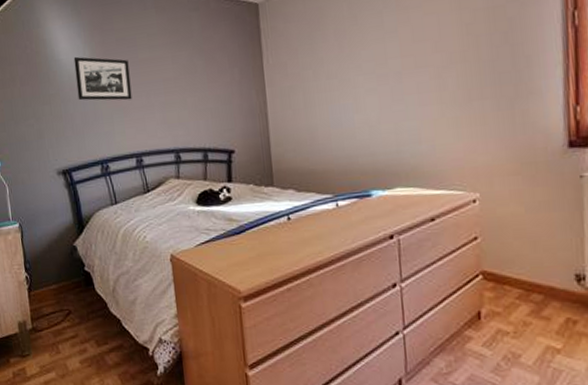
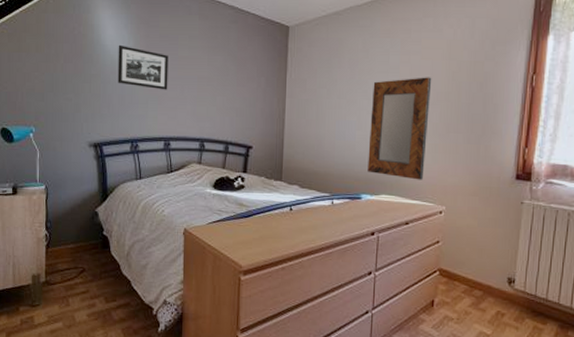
home mirror: none [367,35,446,165] -> present [367,77,432,180]

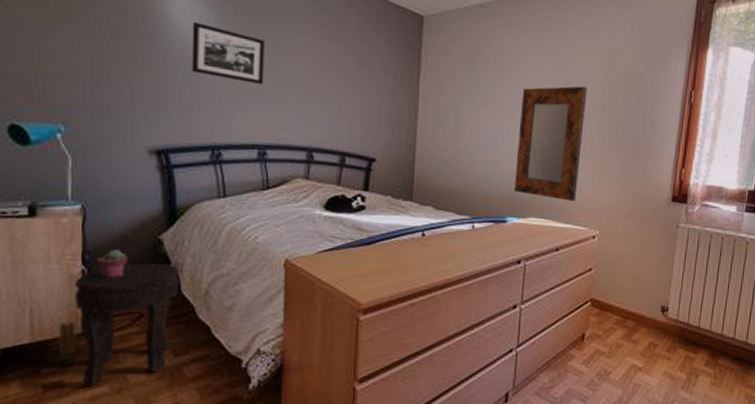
side table: none [40,230,109,323] -> present [74,263,179,387]
potted succulent: none [54,219,75,241] -> present [96,250,128,279]

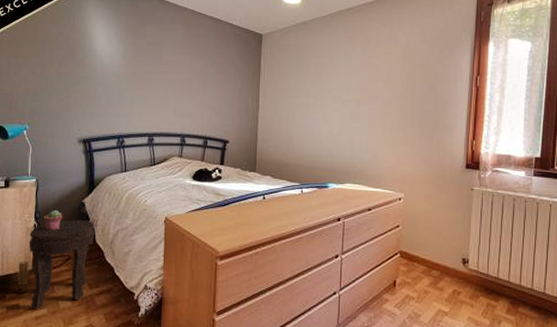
picture frame: present [191,21,265,85] -> none [107,50,154,91]
home mirror: present [514,86,588,202] -> none [333,78,389,170]

